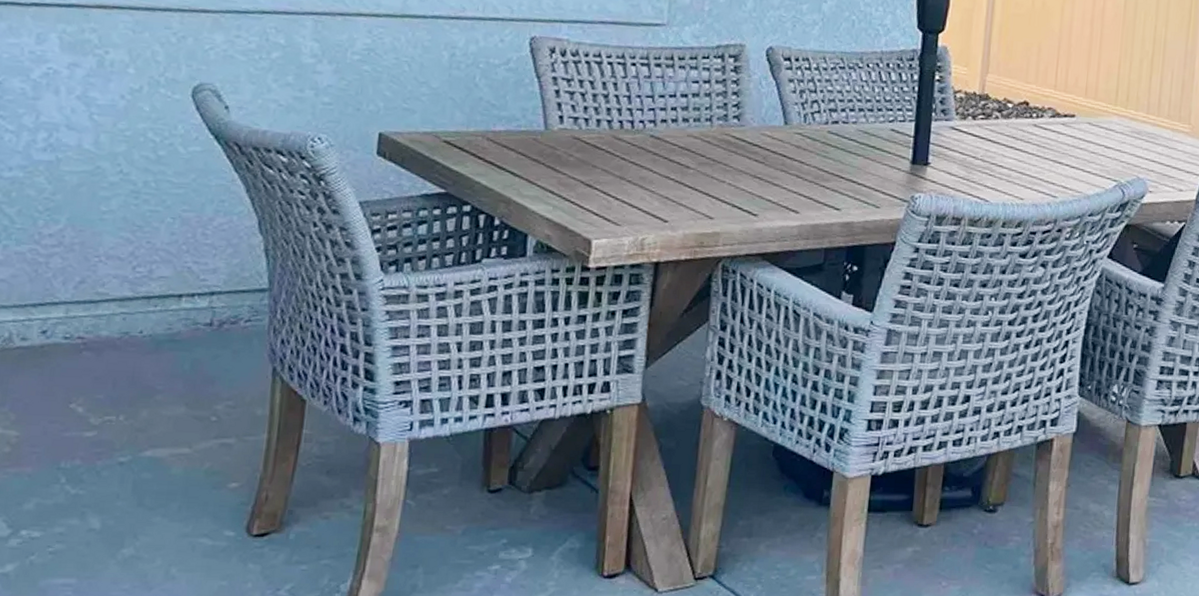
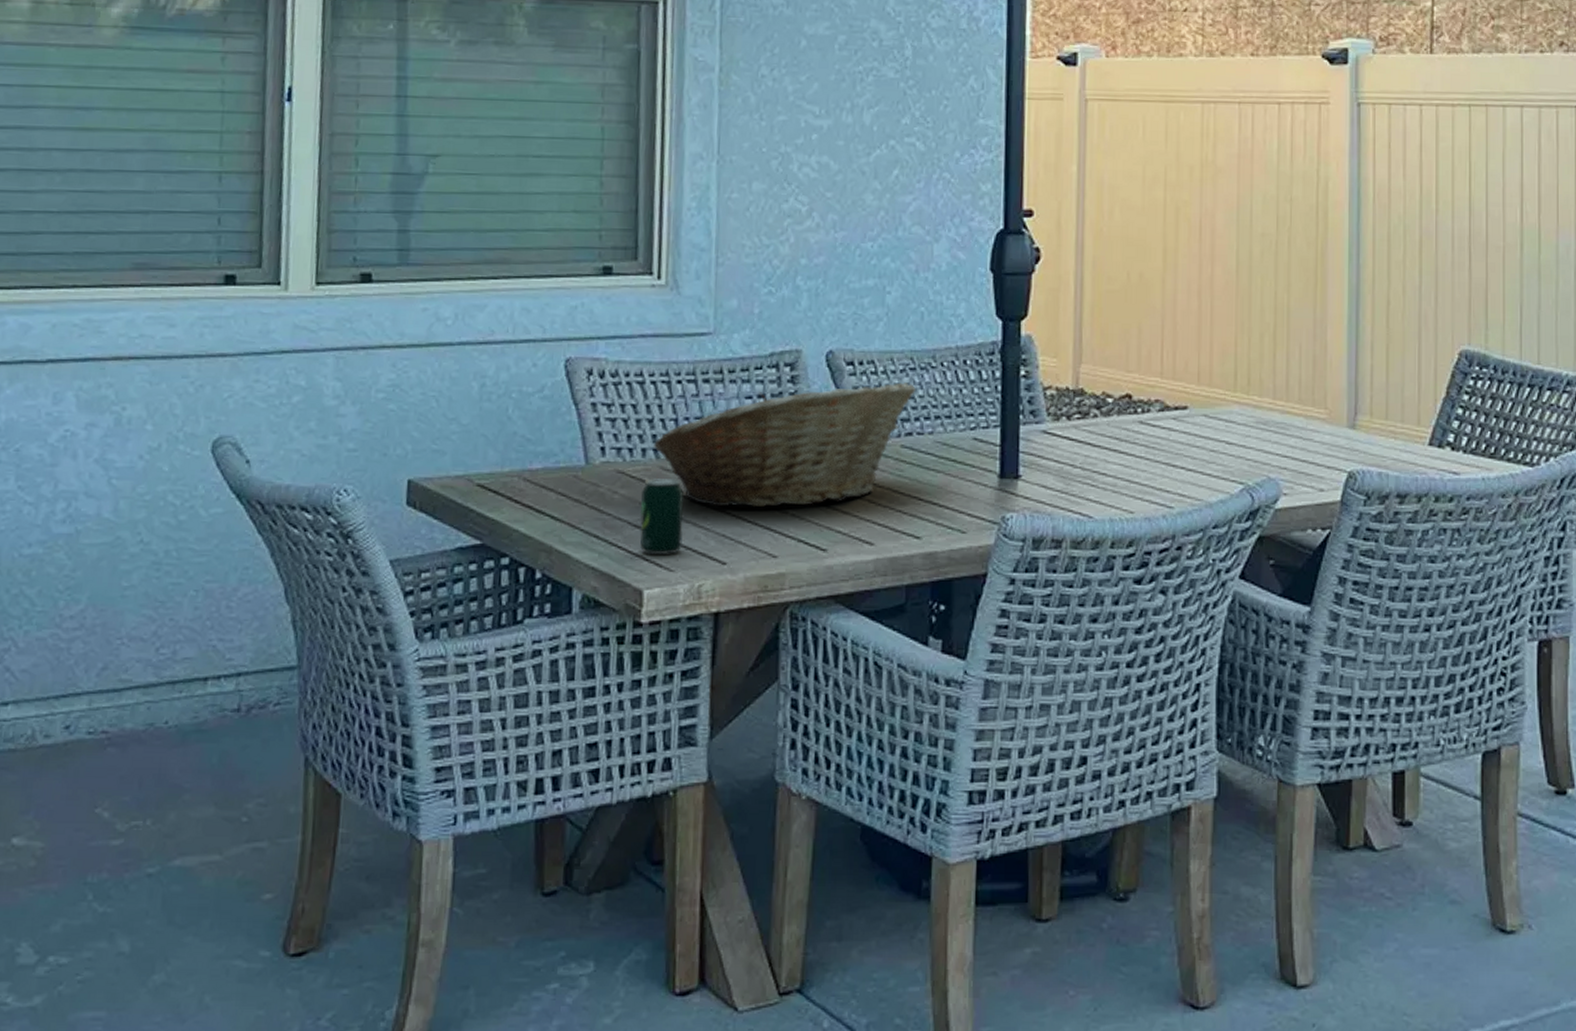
beverage can: none [591,145,633,211] -> present [639,478,684,554]
fruit basket: none [606,78,844,177] -> present [652,382,916,508]

